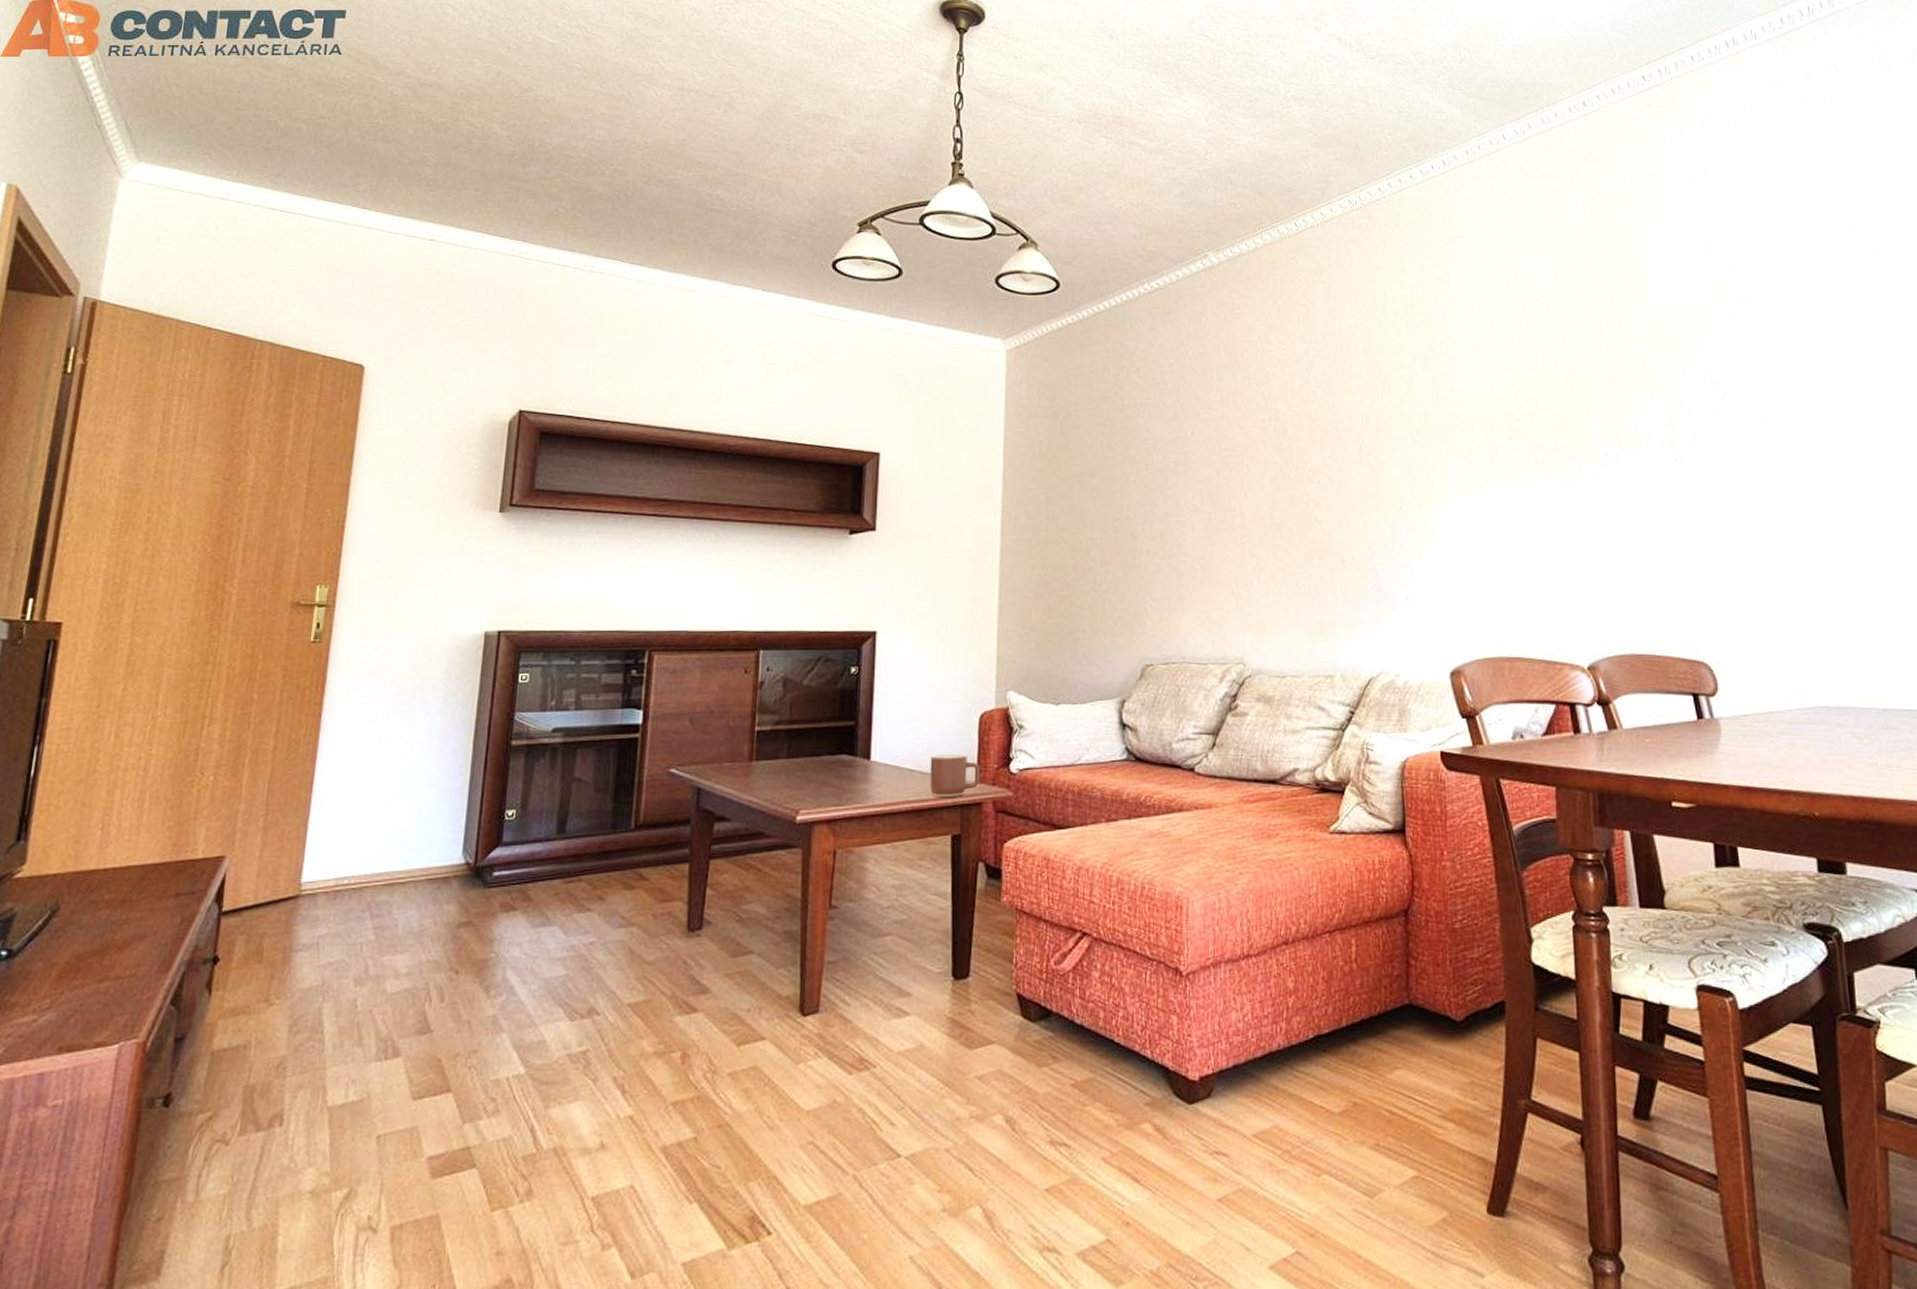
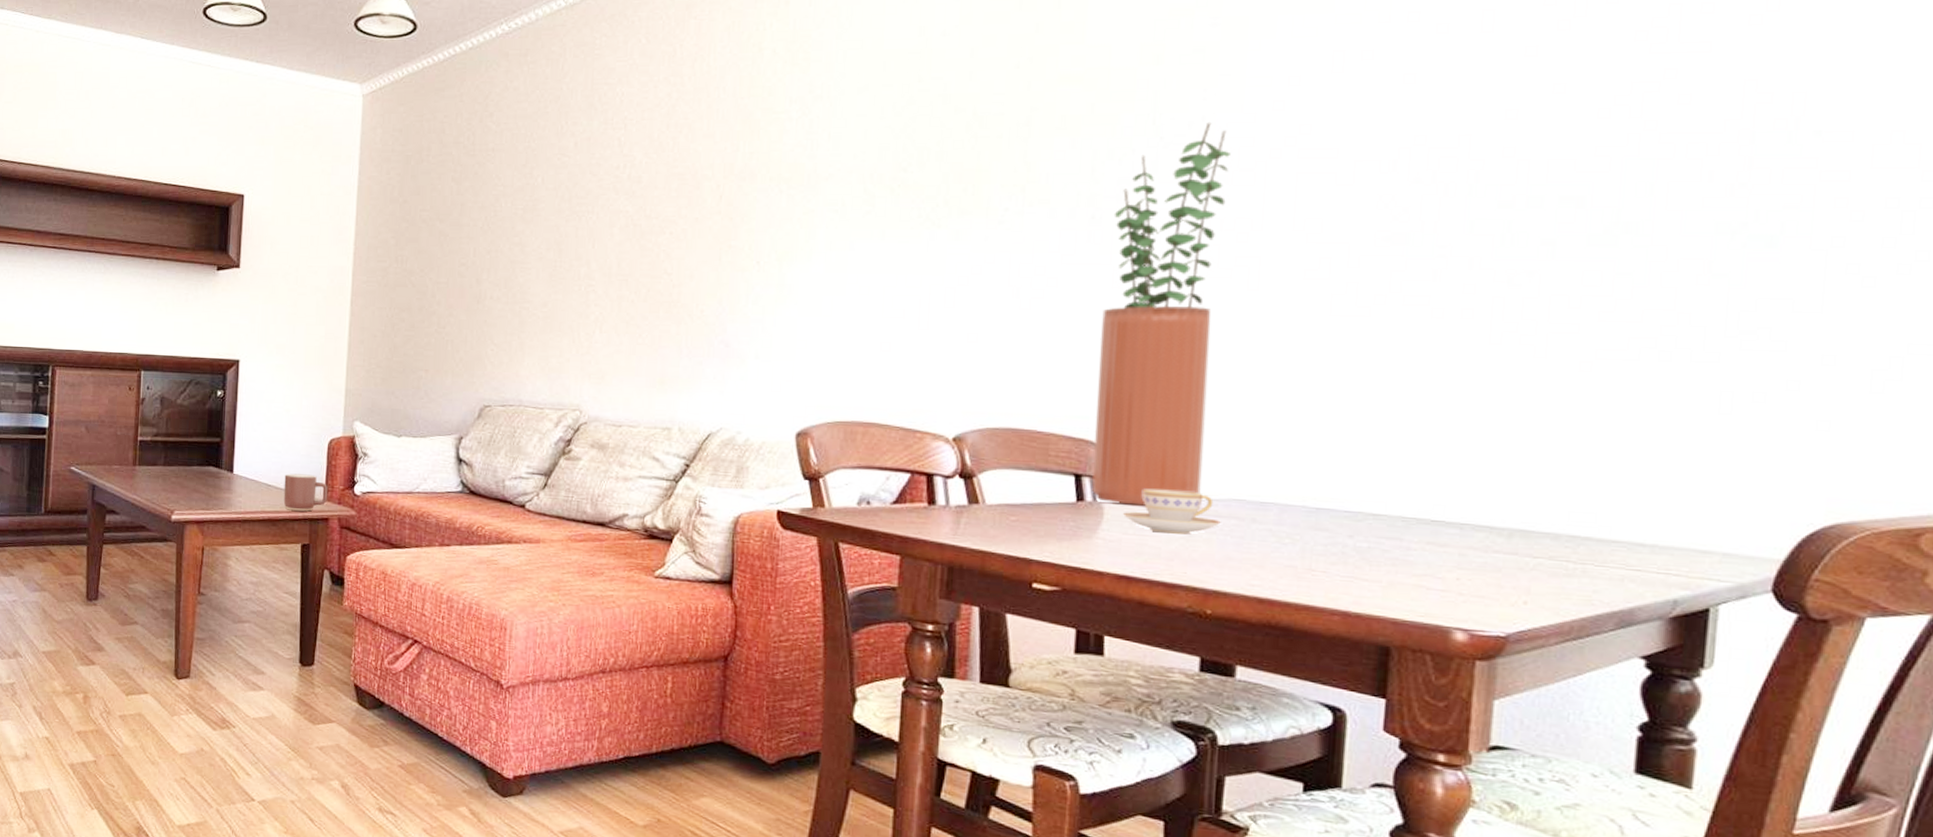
vase: none [1691,376,1794,719] -> present [1092,121,1231,506]
teacup: none [1737,702,1814,743] -> present [1123,488,1221,535]

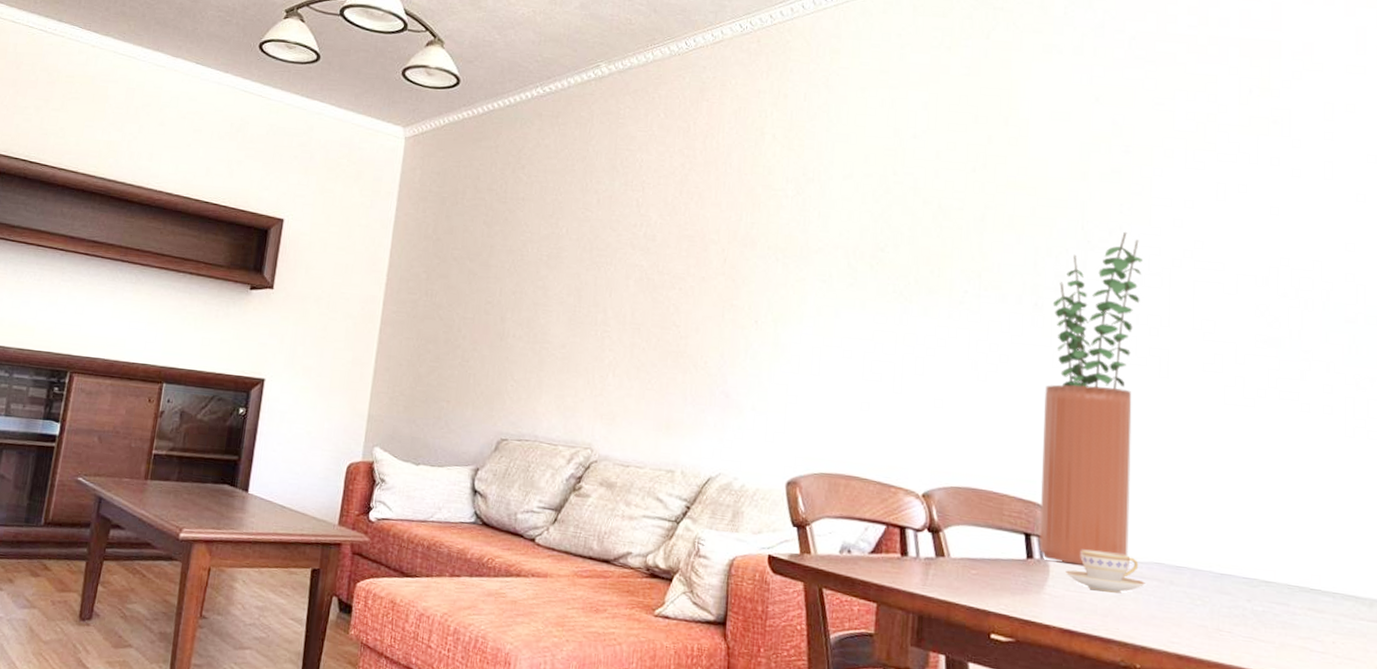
mug: present [283,473,327,512] -> none [297,495,343,536]

